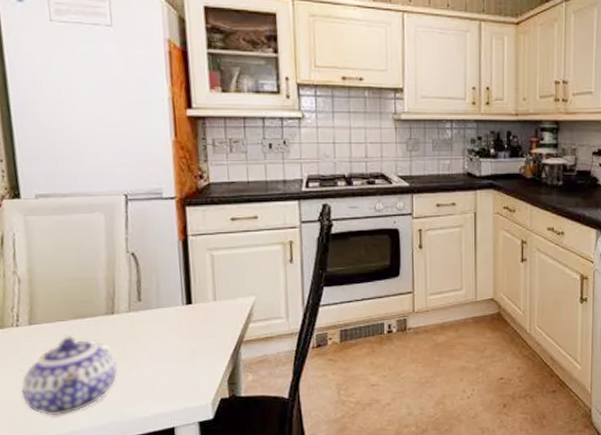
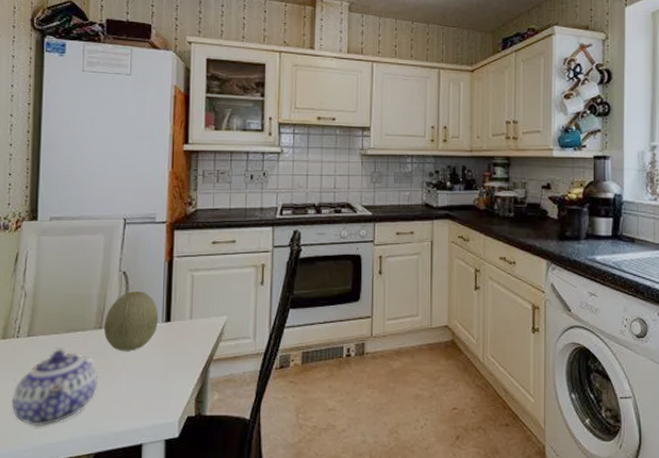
fruit: none [116,273,179,336] -> present [103,291,159,351]

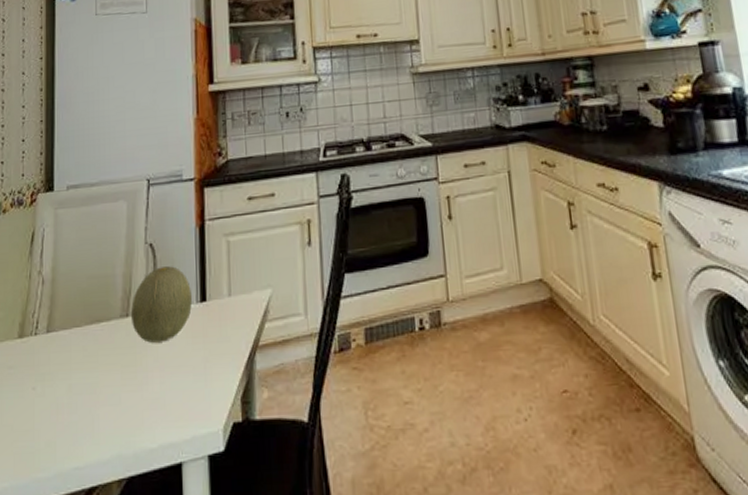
teapot: present [11,349,99,427] -> none [31,345,128,447]

